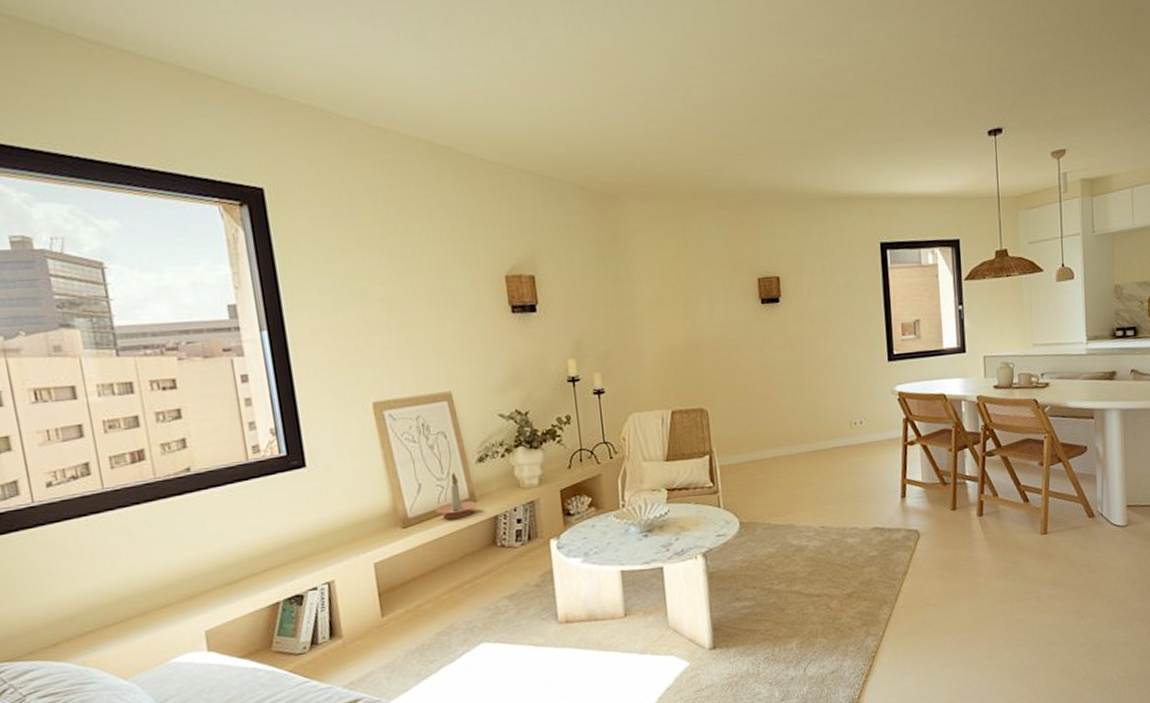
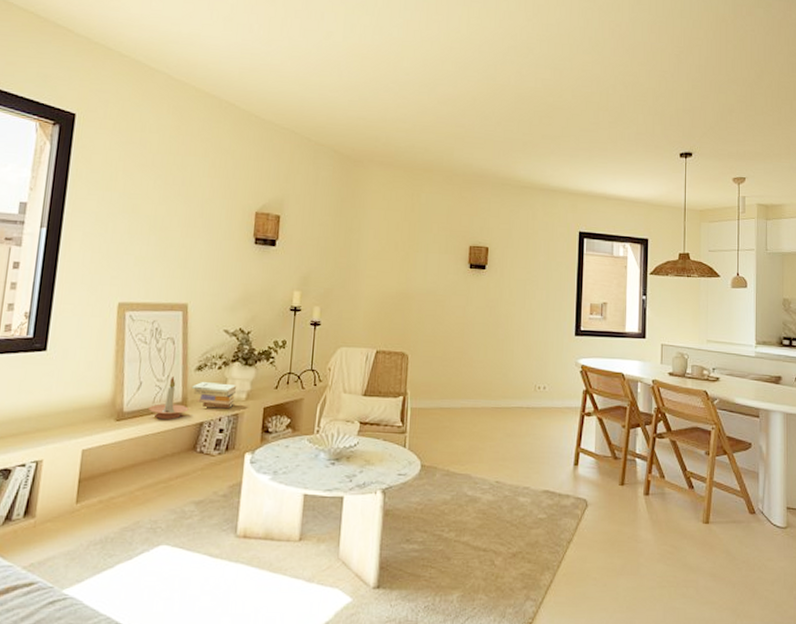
books: none [477,471,527,500] -> present [192,381,237,409]

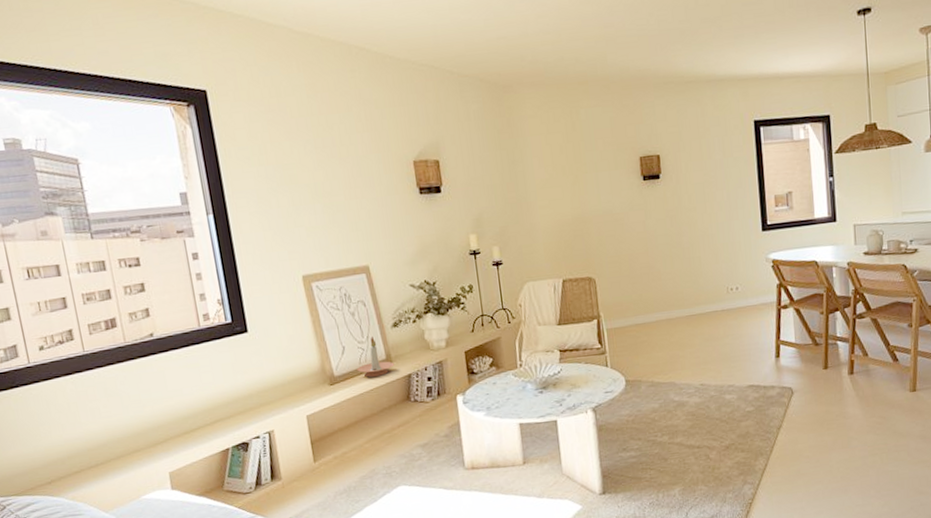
books: present [192,381,237,409] -> none [392,334,436,360]

